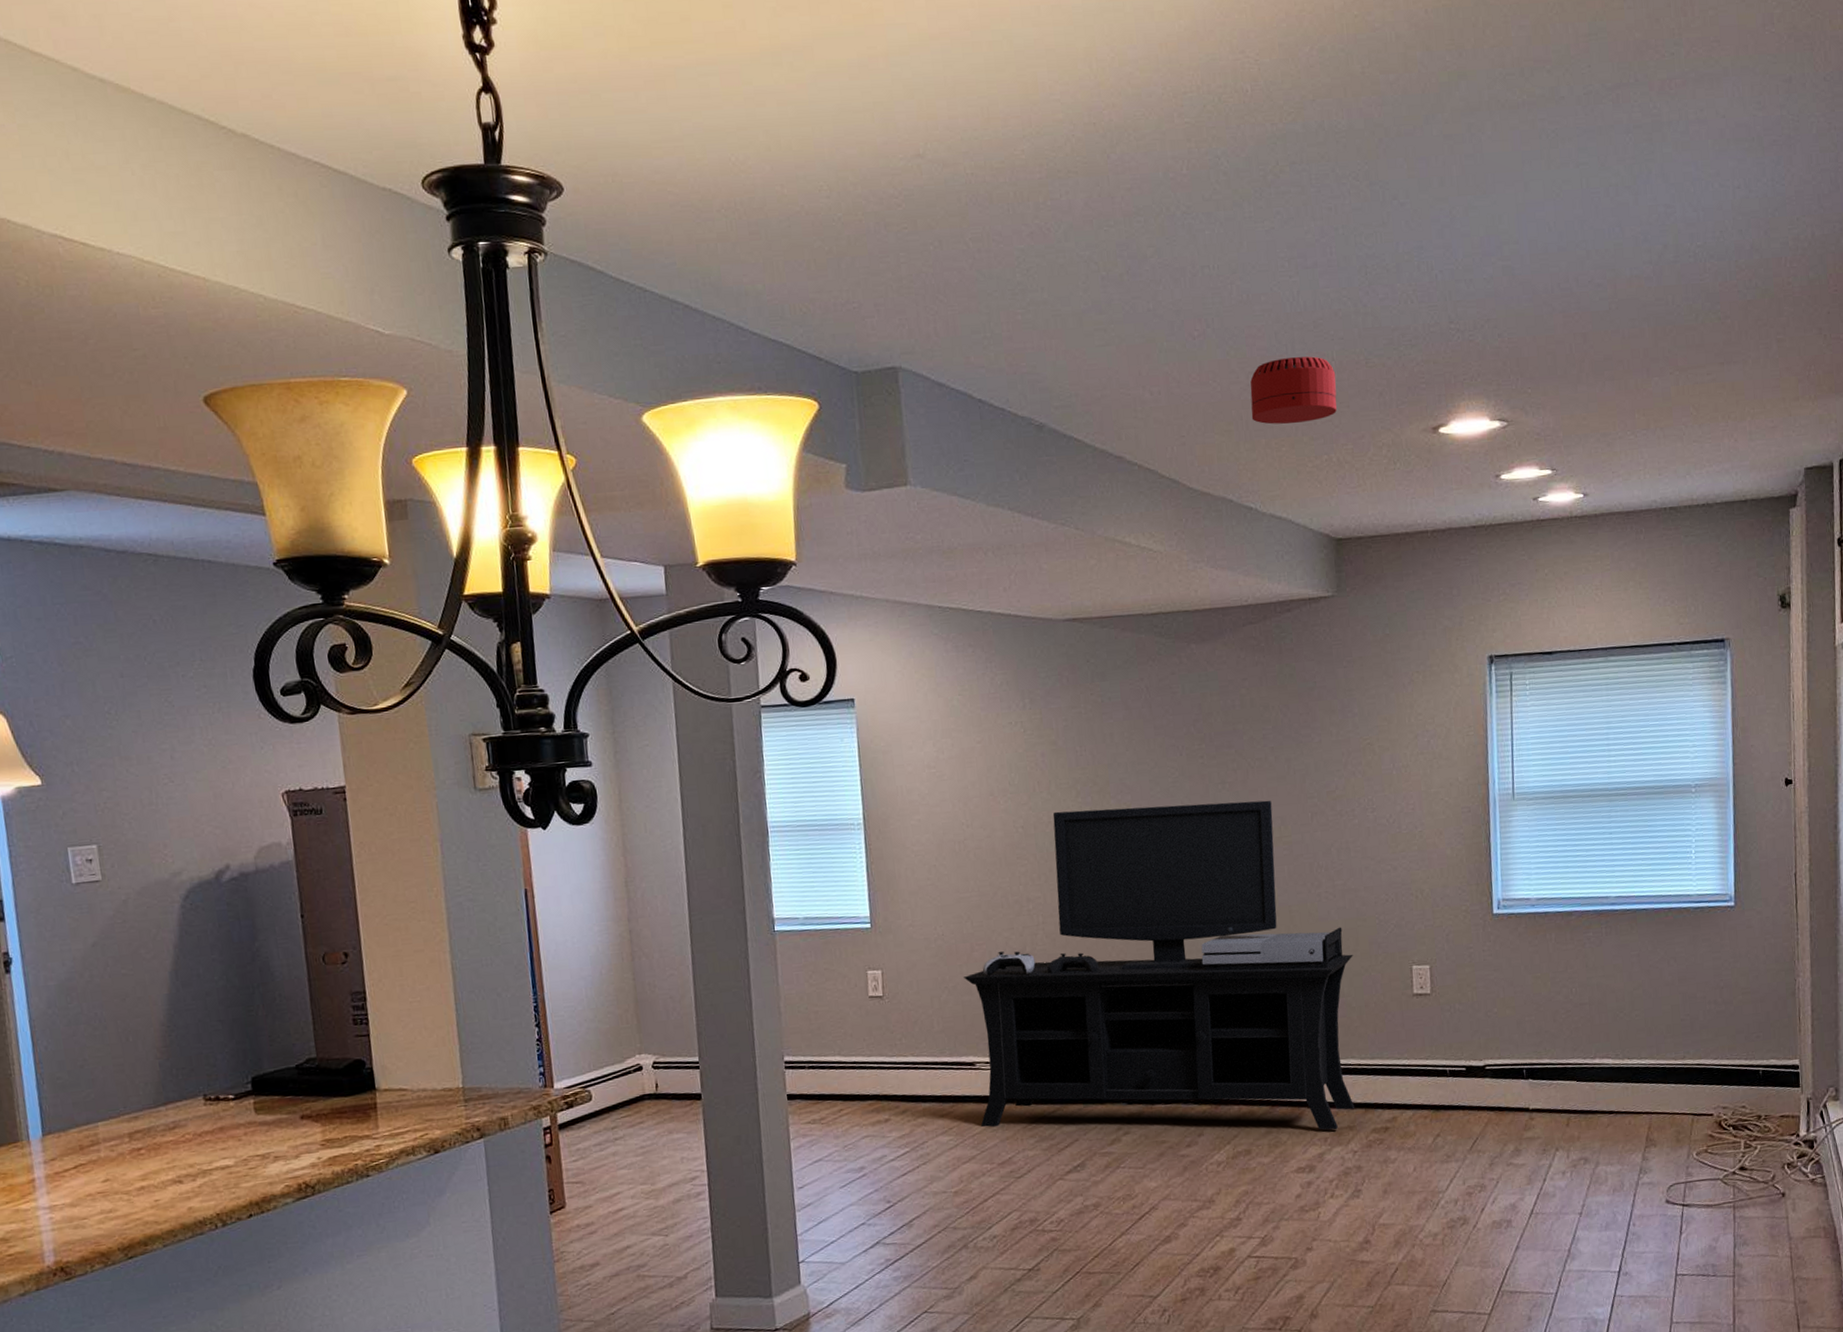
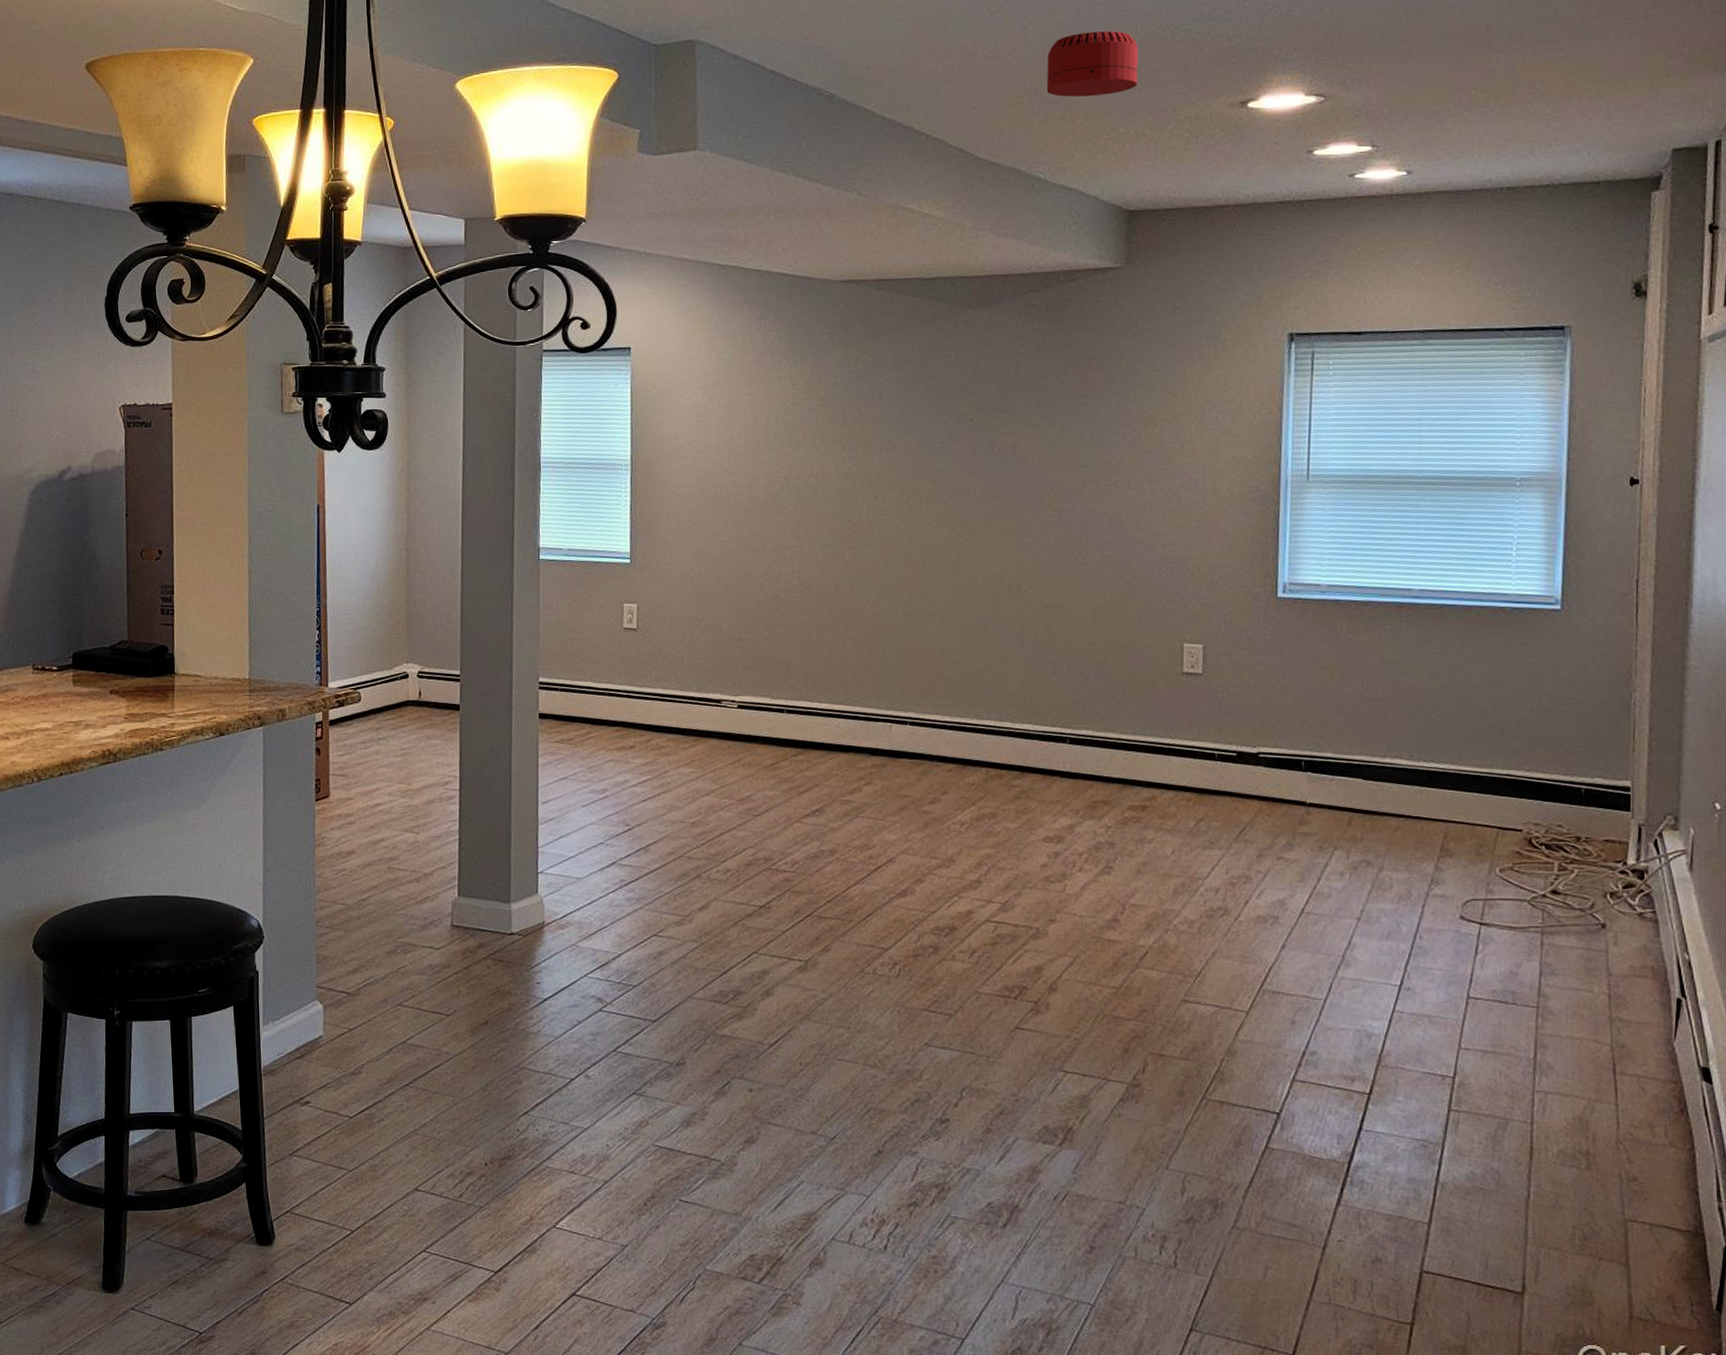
media console: present [964,800,1355,1130] -> none [716,464,1119,803]

